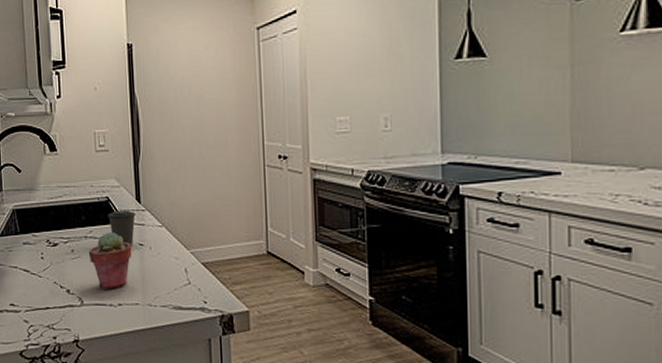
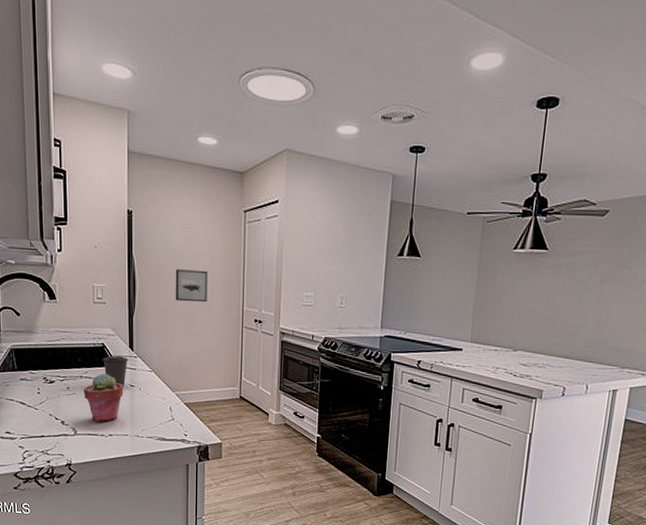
wall art: none [182,102,221,141] -> present [175,269,208,303]

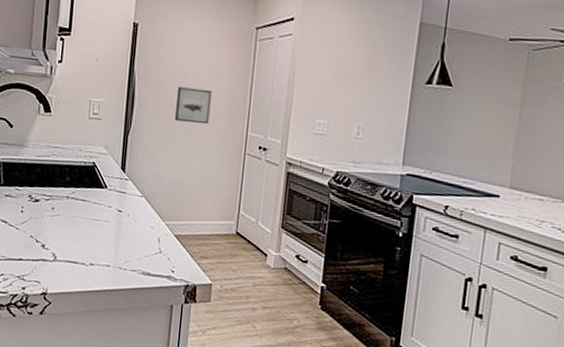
potted succulent: present [83,373,124,422] -> none [68,194,111,250]
coffee cup: present [103,355,128,387] -> none [92,175,119,212]

